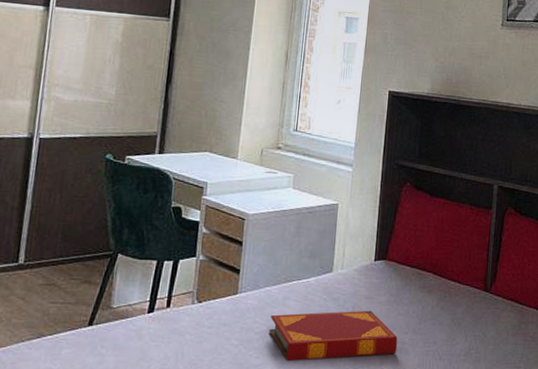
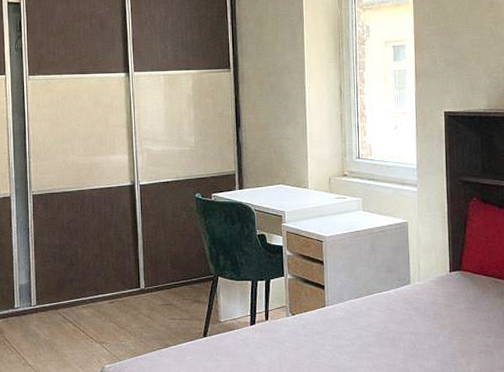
hardback book: present [269,310,397,361] -> none [357,317,481,363]

